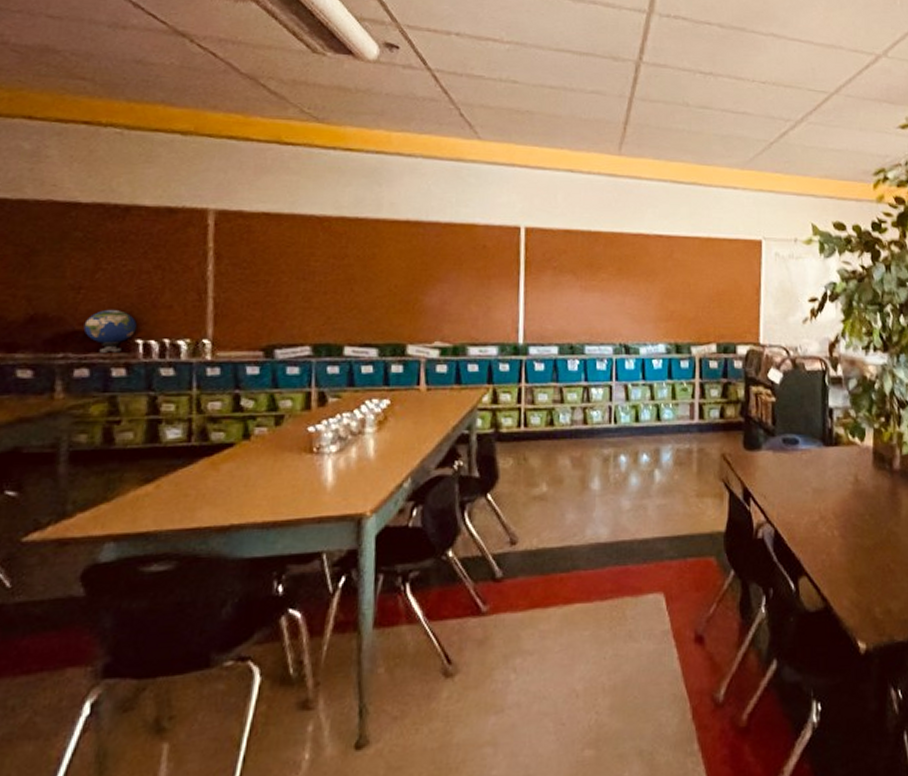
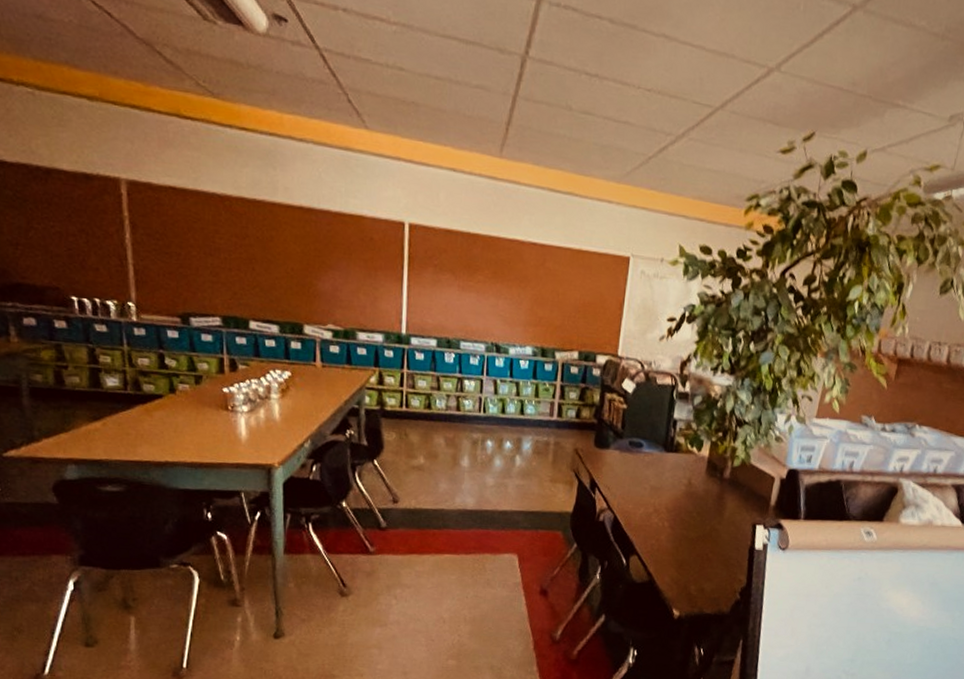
globe: present [83,310,137,353] -> none [26,267,70,307]

